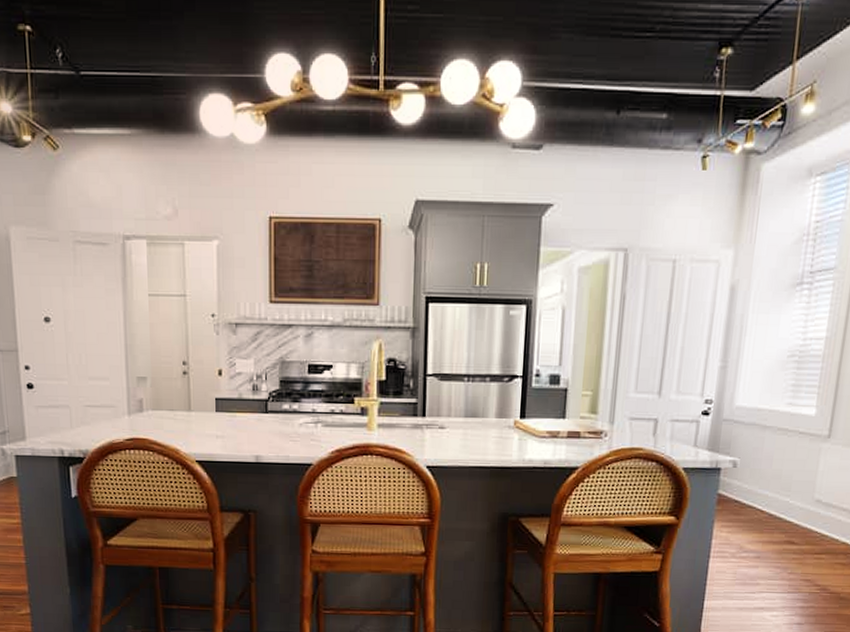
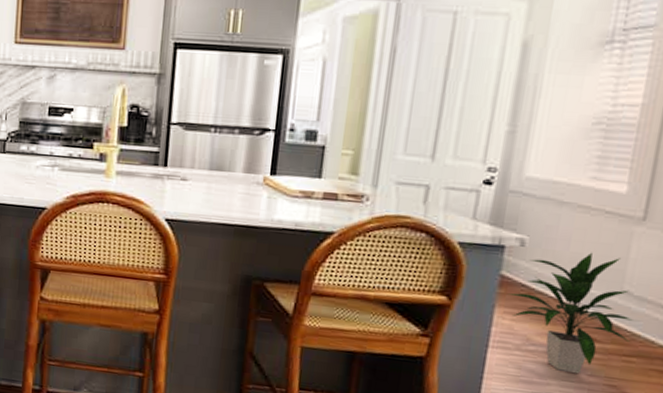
indoor plant: none [726,468,823,573] -> present [510,252,635,374]

